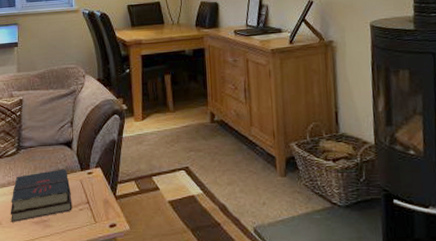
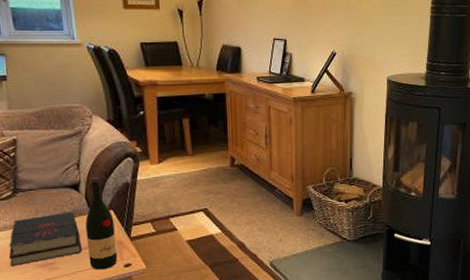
wine bottle: none [76,135,104,230] -> present [85,177,118,270]

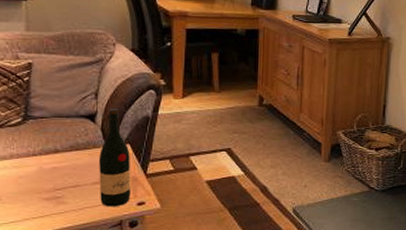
hardback book: present [8,211,82,266] -> none [12,143,93,198]

